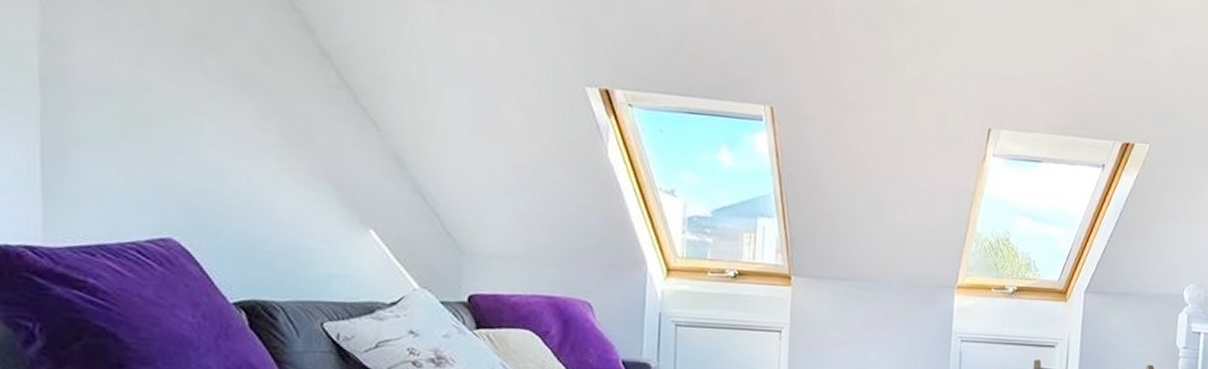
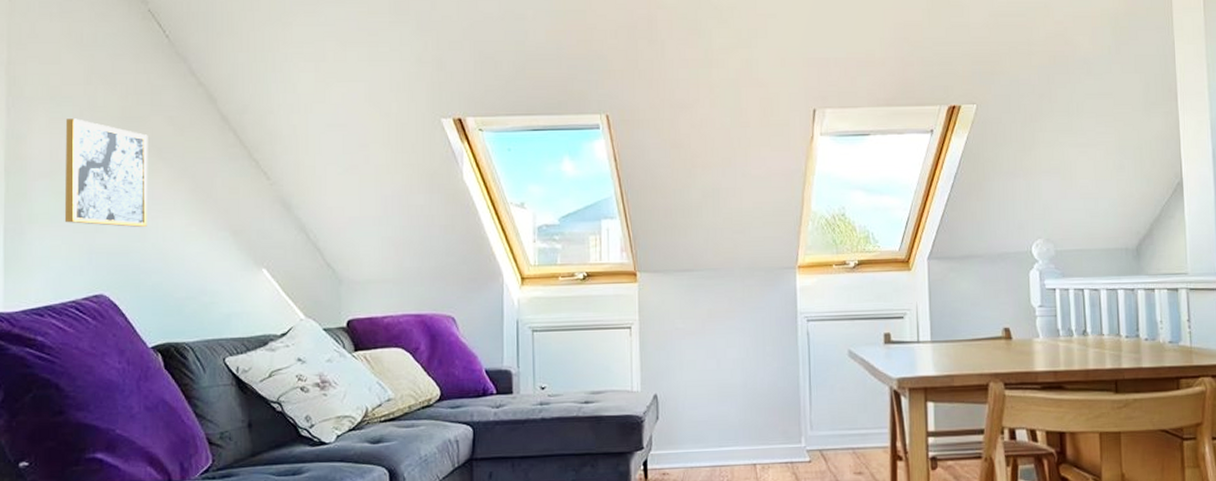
wall art: none [119,28,228,167] -> present [64,118,148,227]

